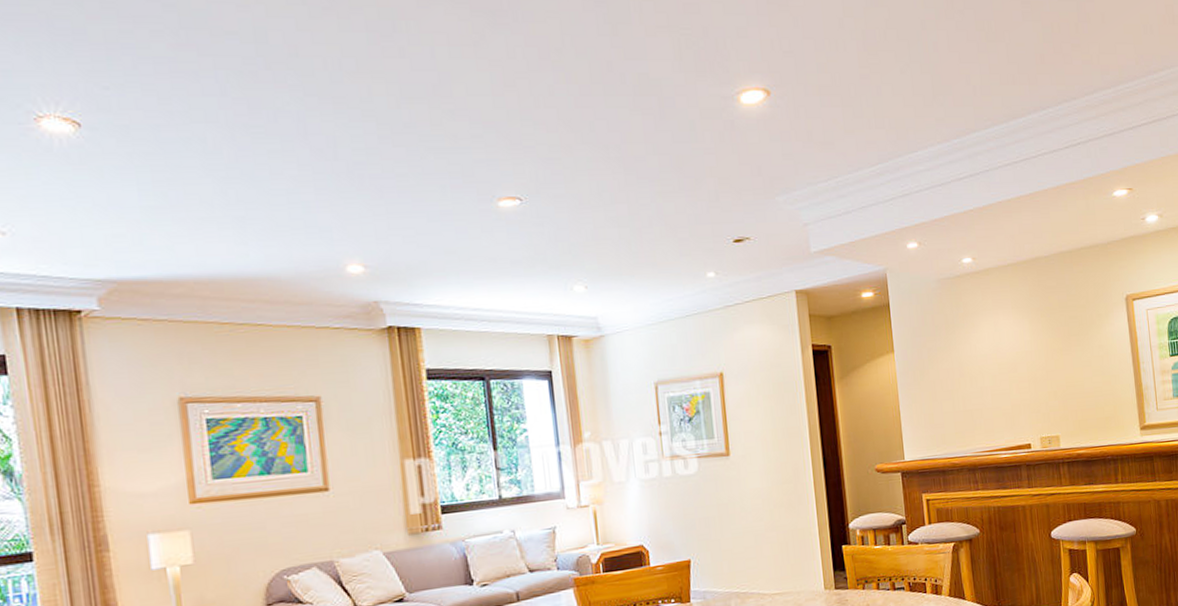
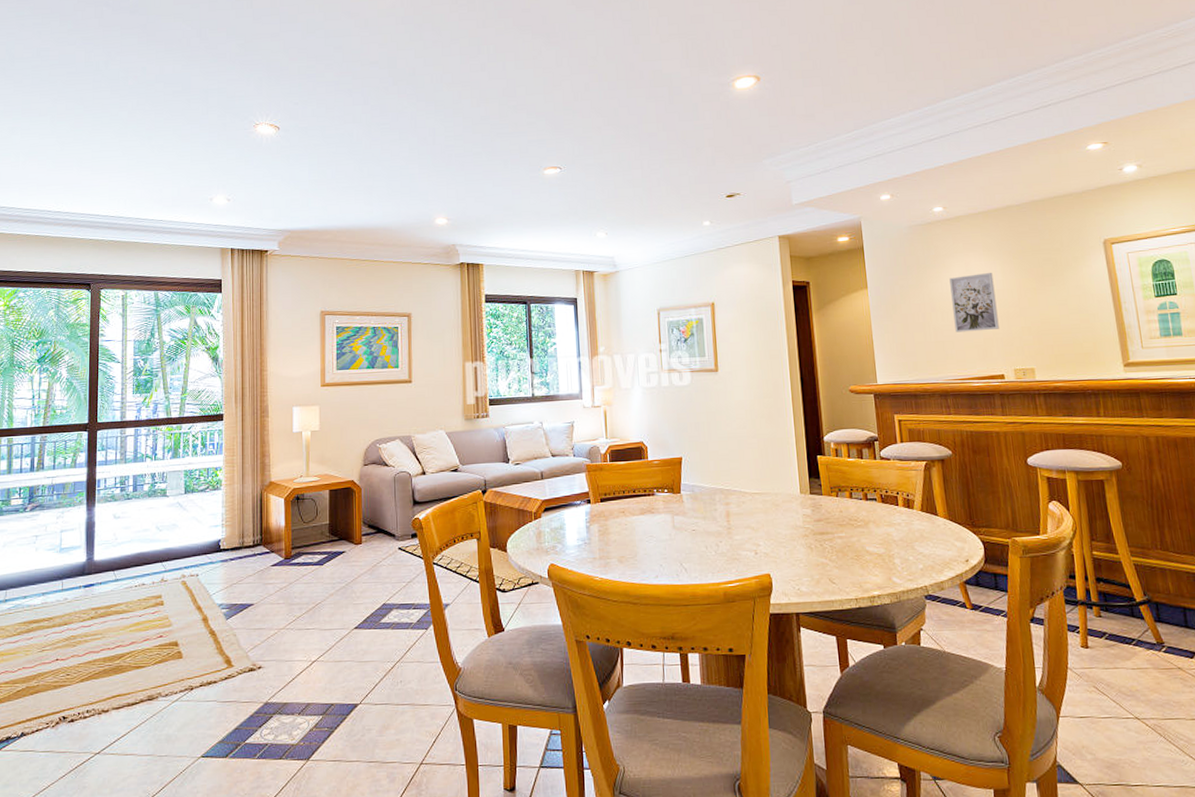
wall art: none [978,331,1027,400] -> present [949,272,999,333]

